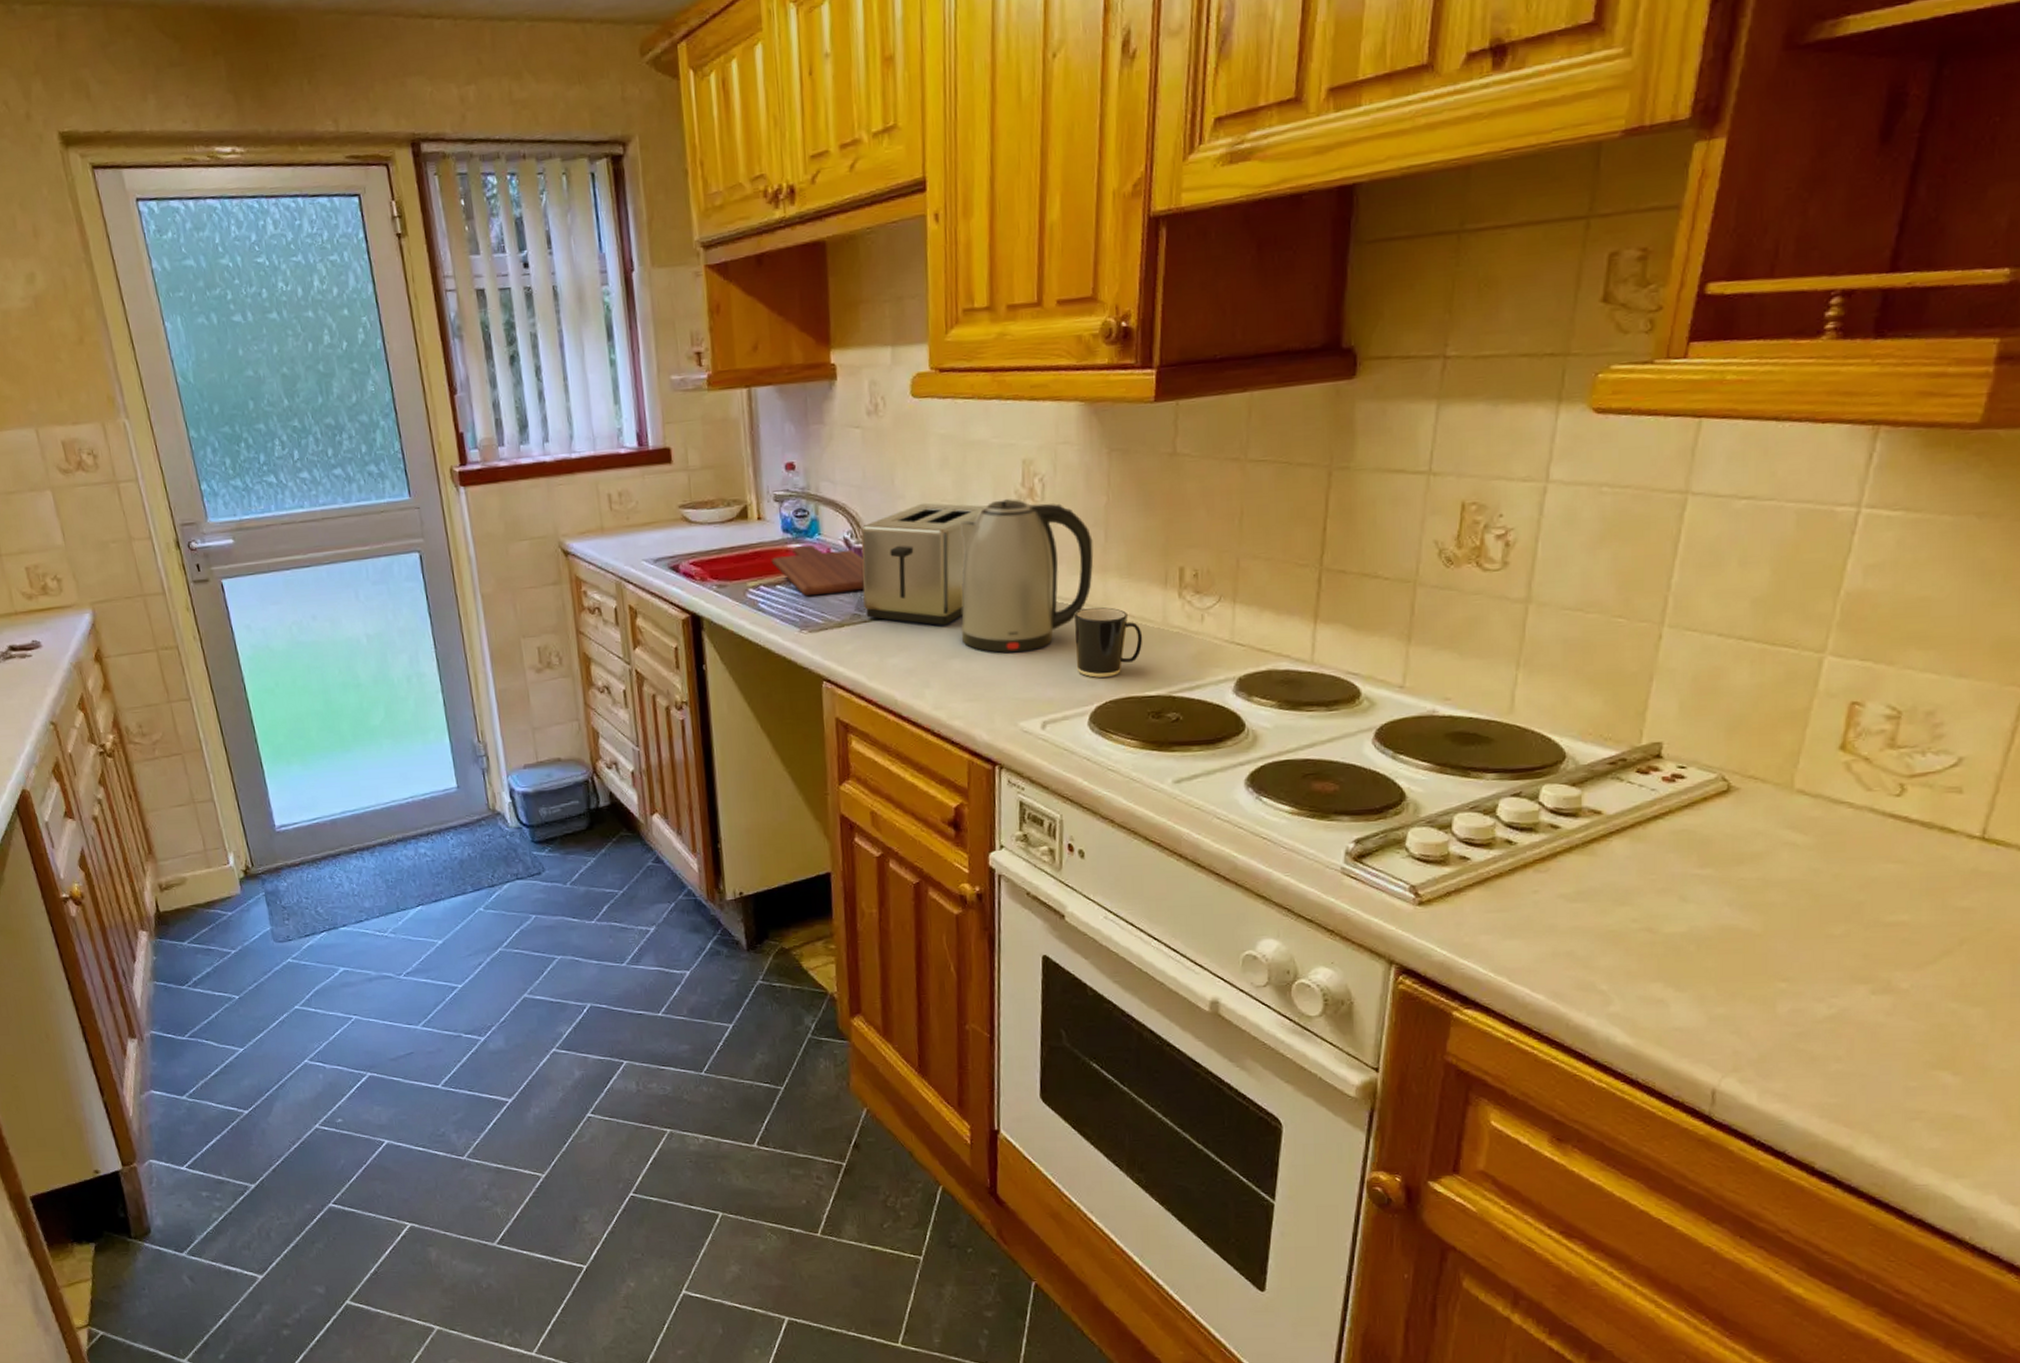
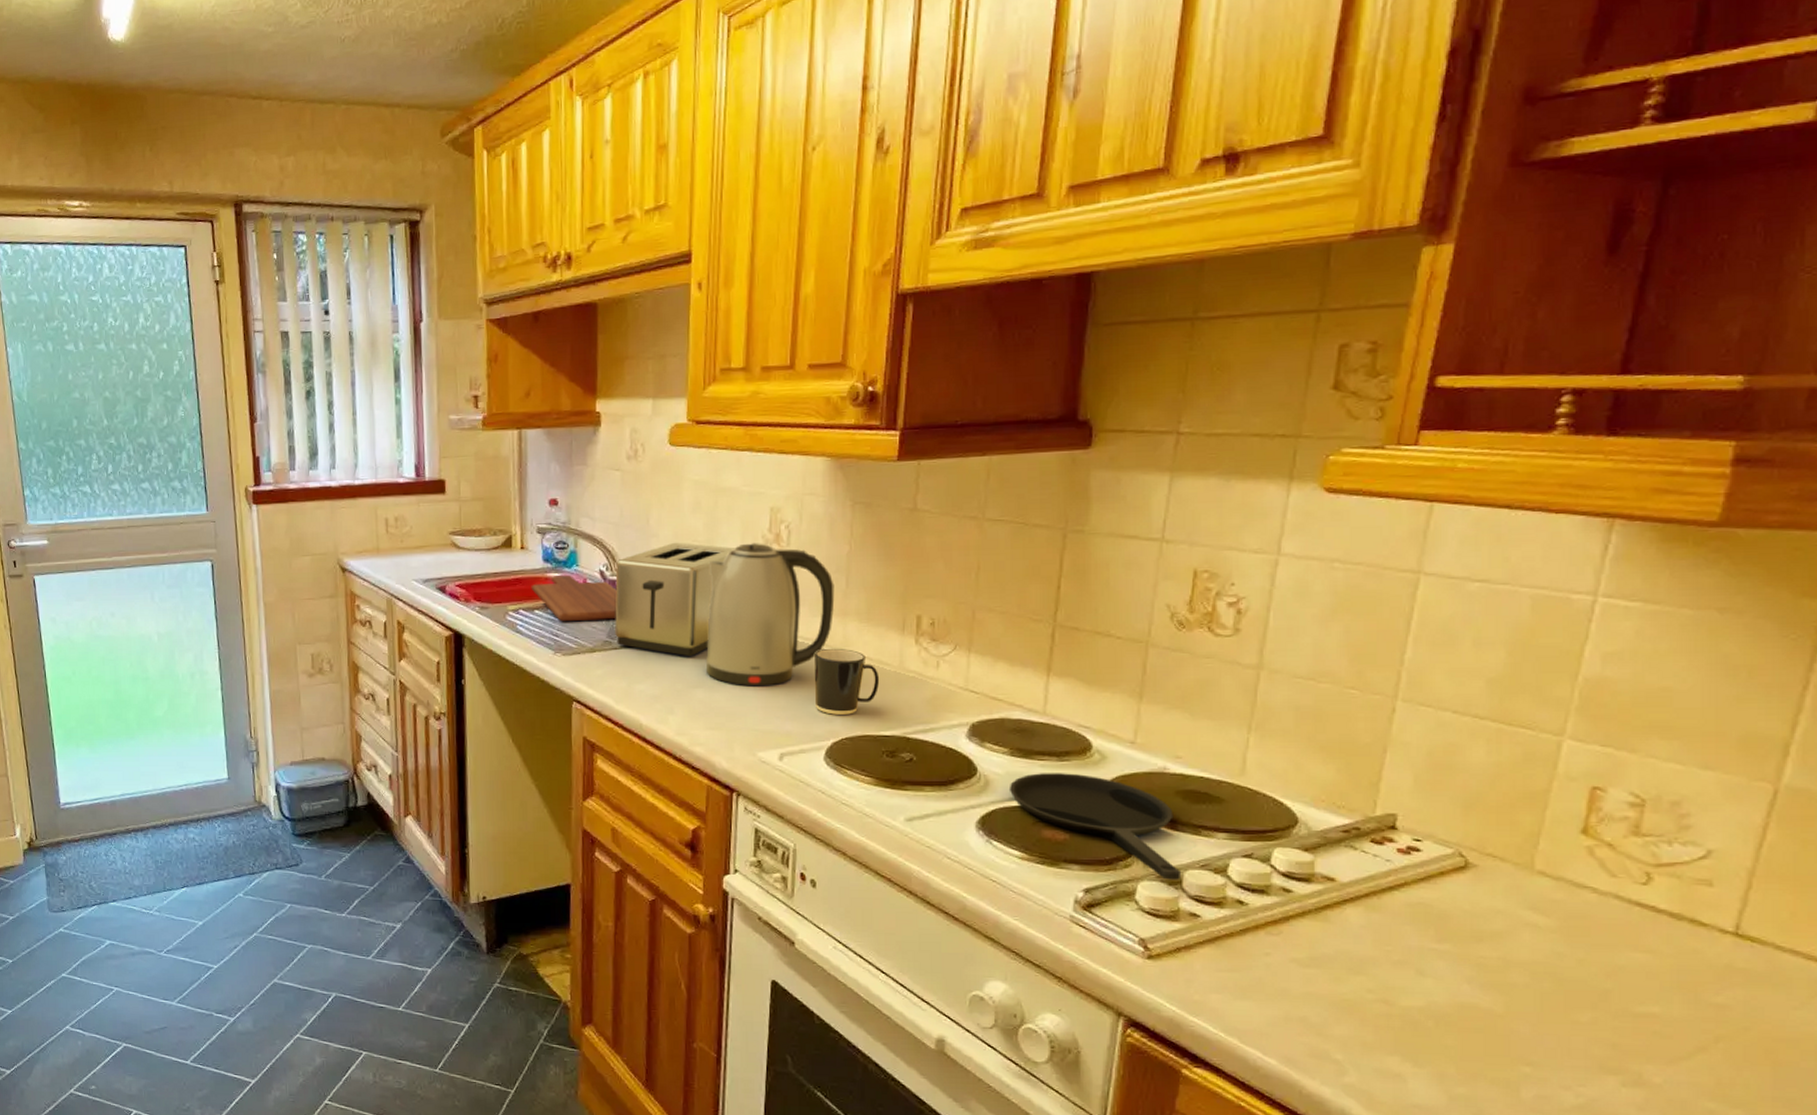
frying pan: none [1279,722,1451,825] -> present [1010,773,1182,880]

